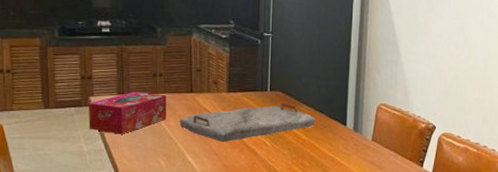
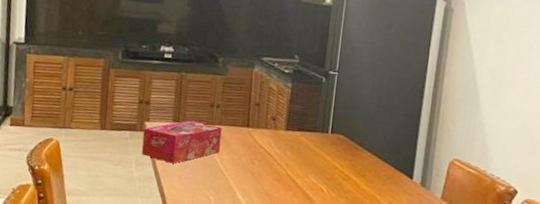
serving tray: present [179,104,316,143] -> none [232,148,379,184]

